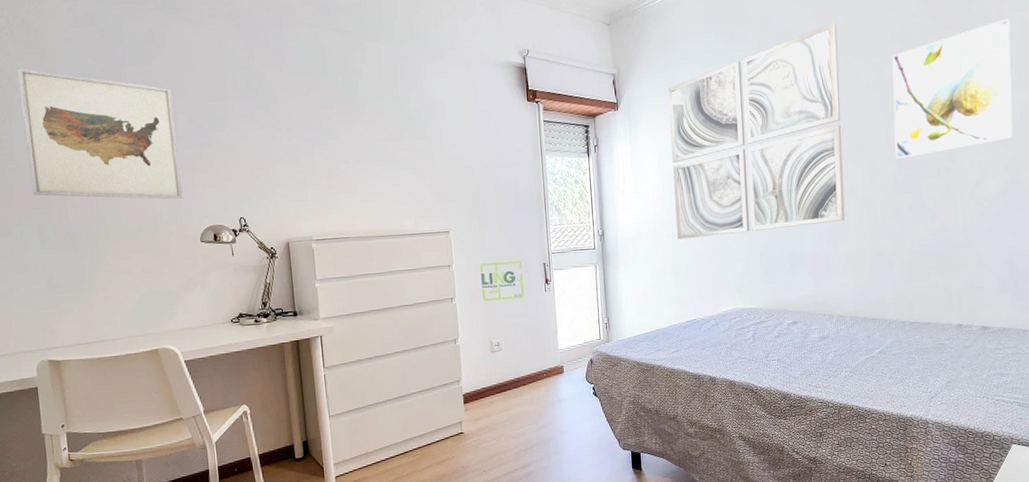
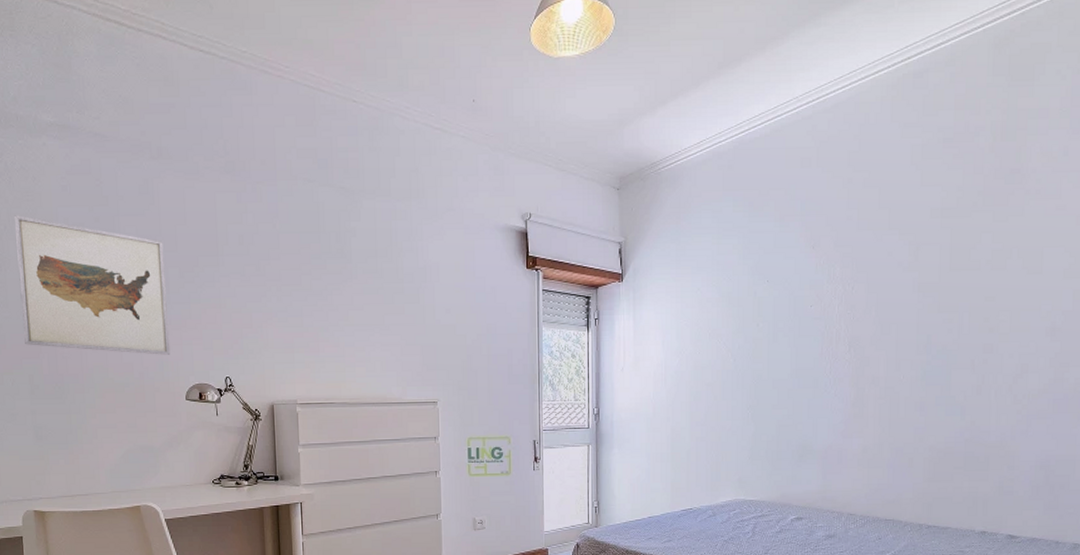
wall art: present [668,23,845,240] -> none [678,195,869,423]
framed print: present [892,18,1013,160] -> none [925,195,1069,349]

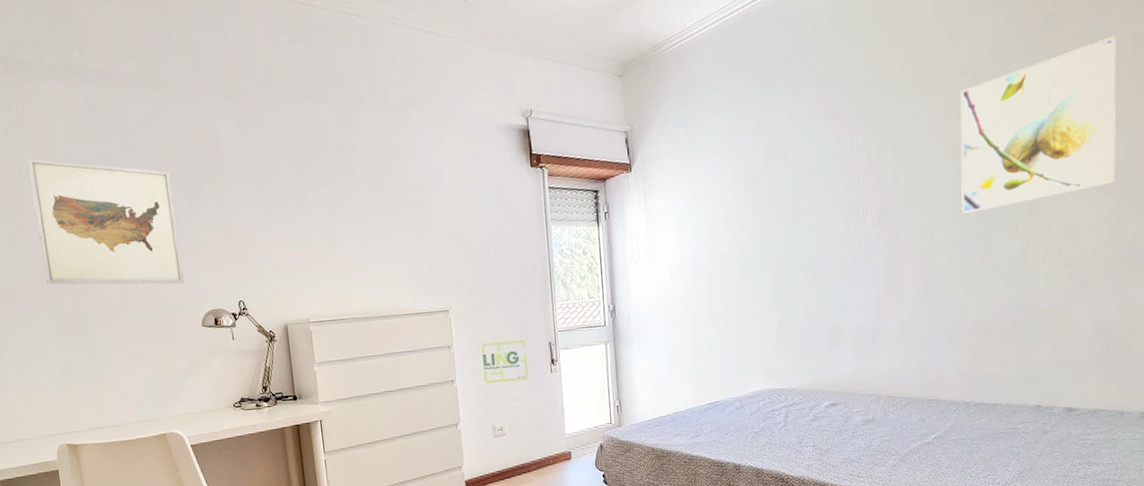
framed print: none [925,195,1069,349] -> present [960,36,1117,215]

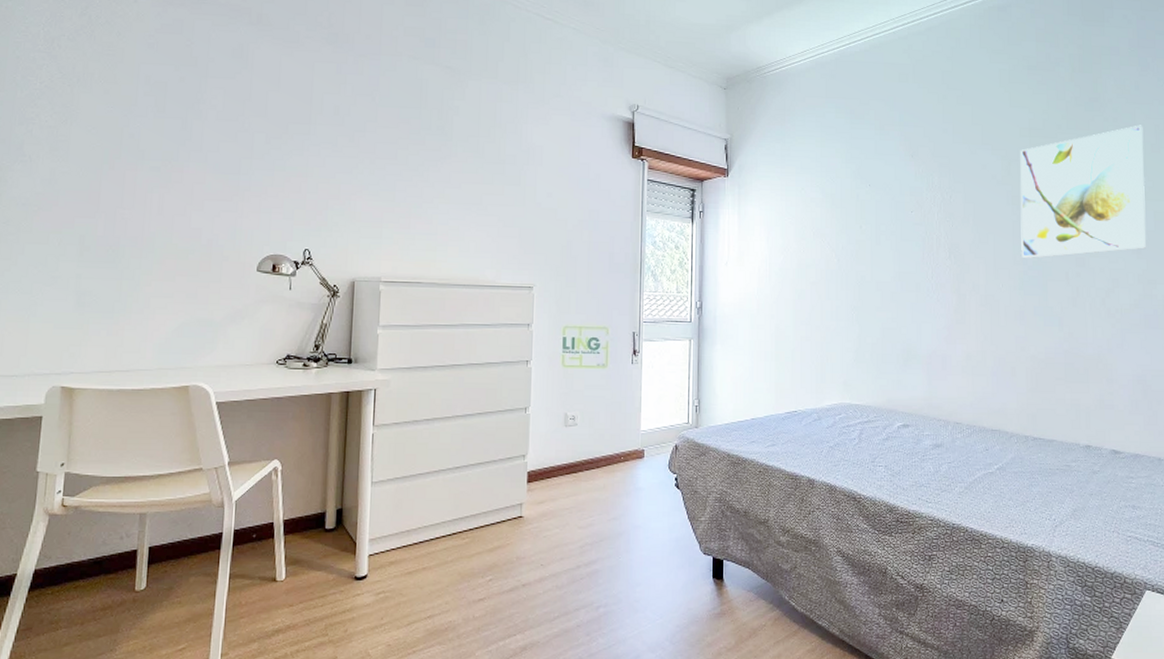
wall art: present [27,158,185,285] -> none [81,68,252,222]

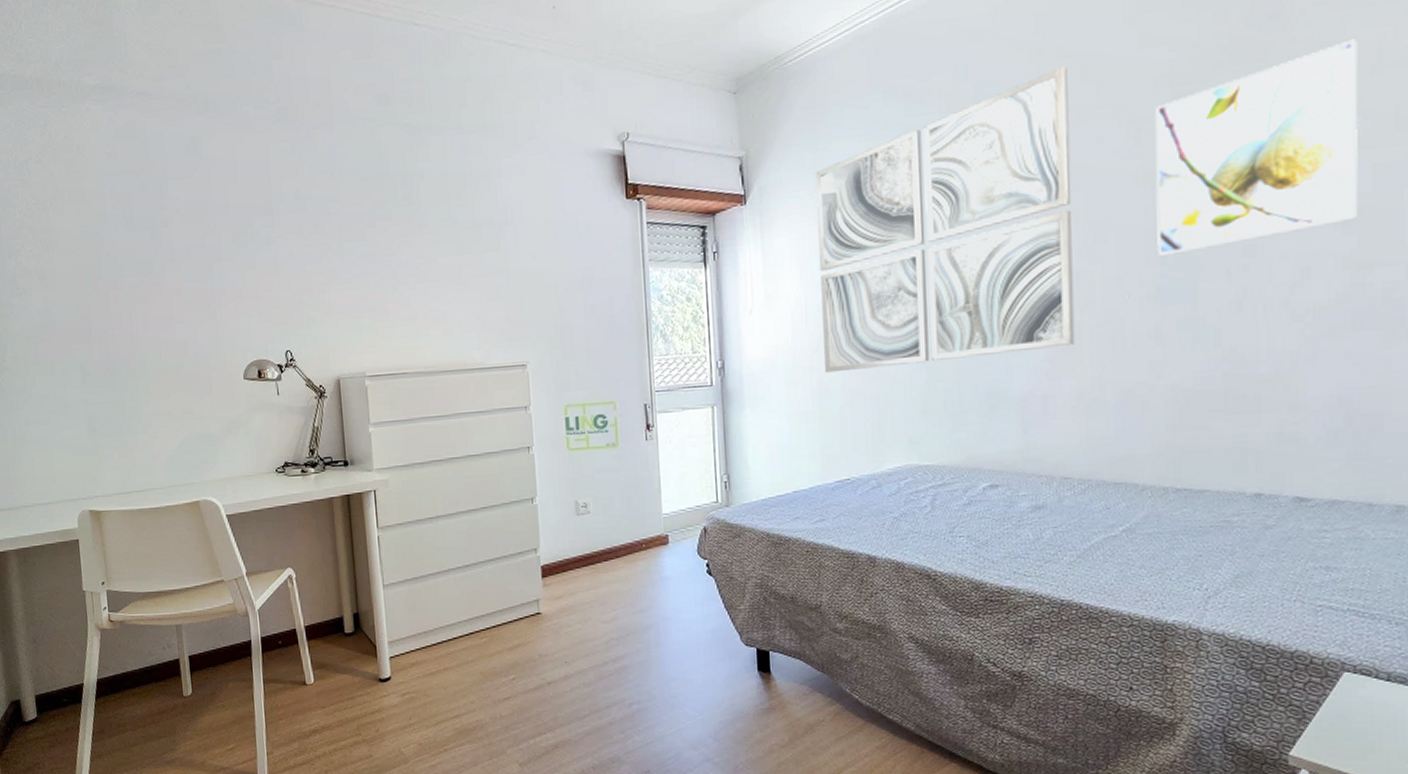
wall art: none [782,111,966,321] -> present [815,67,1075,373]

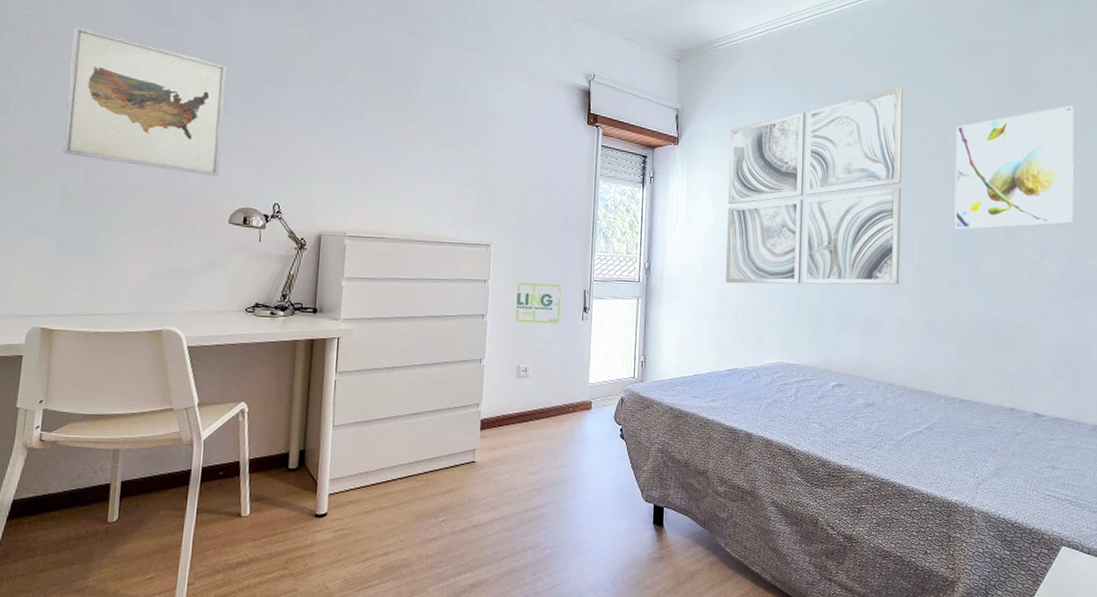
wall art: none [59,189,226,331] -> present [63,26,227,177]

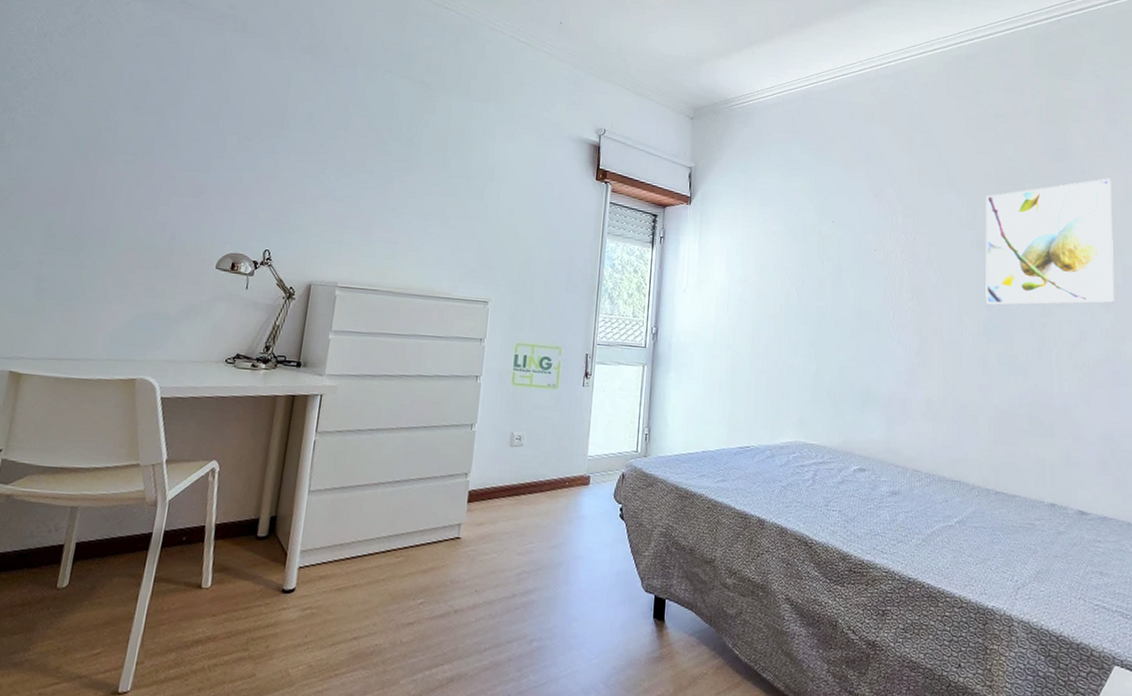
wall art: present [63,26,227,177] -> none [52,63,228,220]
wall art: present [726,88,903,285] -> none [739,154,929,362]

